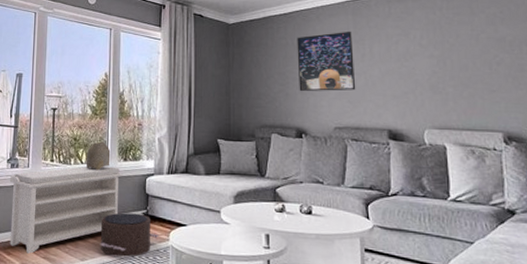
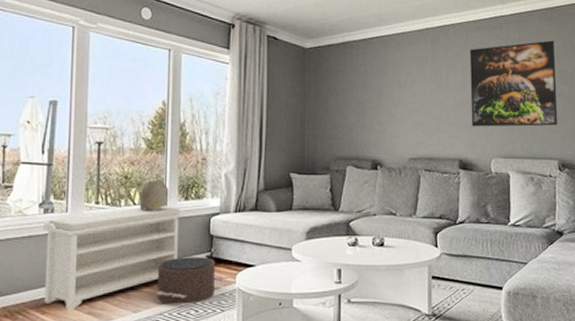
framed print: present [297,31,356,92] -> none [375,59,432,122]
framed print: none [393,7,499,97] -> present [469,40,558,127]

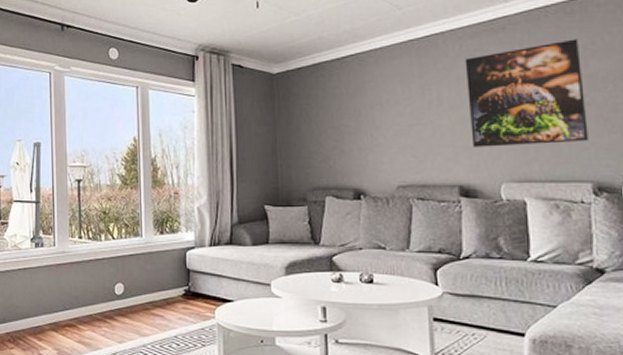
bench: present [42,207,184,310] -> none [34,241,160,338]
ceramic vessel: present [139,179,169,212] -> none [117,214,145,246]
pouf: present [156,257,224,304] -> none [139,290,203,337]

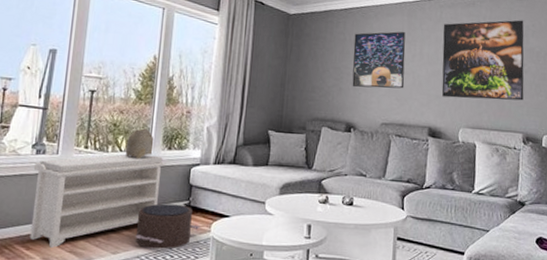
bench: none [34,241,160,338] -> present [29,154,166,248]
ceramic vessel: none [117,214,145,246] -> present [125,128,154,160]
pouf: none [139,290,203,337] -> present [135,203,200,249]
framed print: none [352,74,422,148] -> present [352,31,406,89]

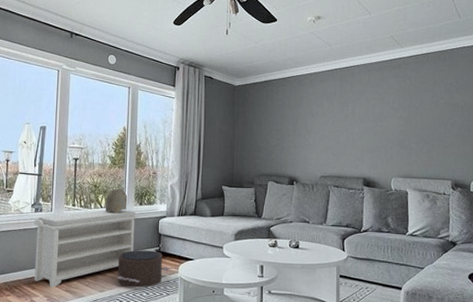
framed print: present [352,31,406,89] -> none [292,94,340,146]
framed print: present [441,20,524,101] -> none [372,78,451,151]

